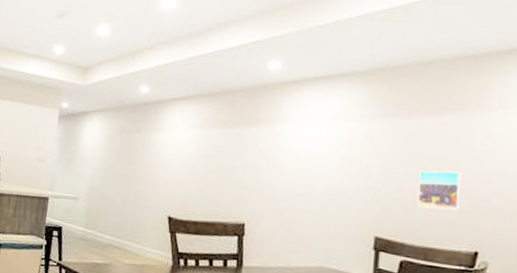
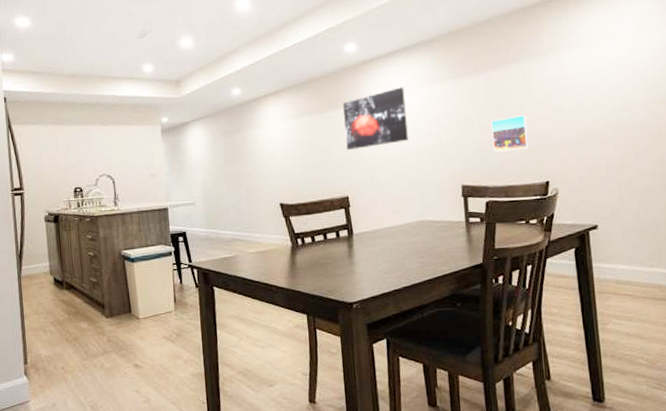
wall art: none [252,116,326,176] -> present [343,87,408,150]

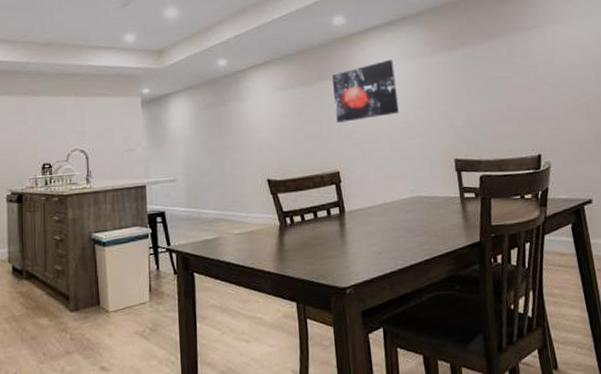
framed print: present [491,115,529,152] -> none [480,88,519,125]

